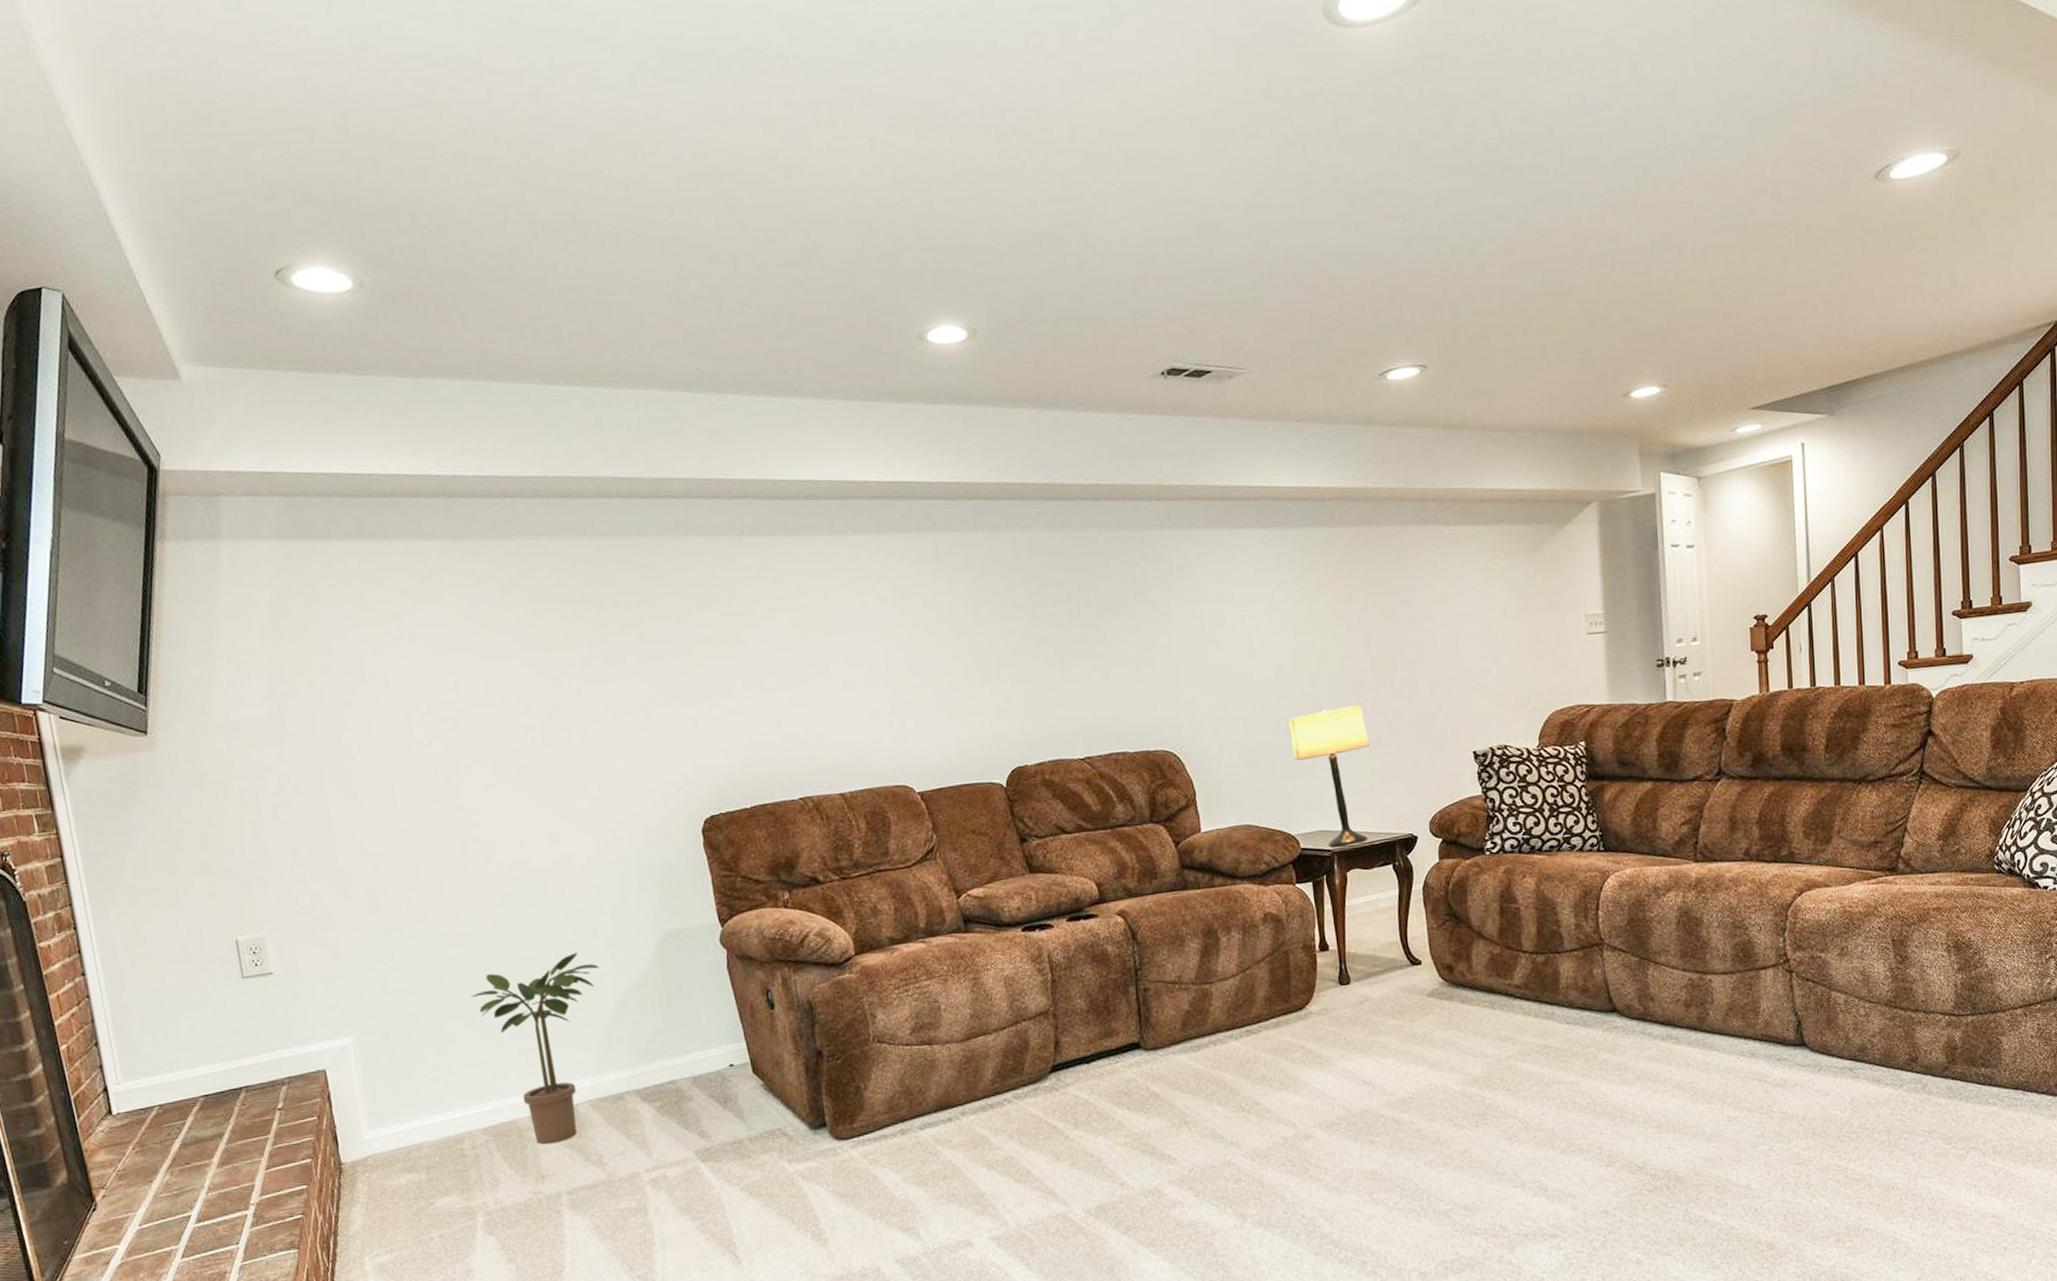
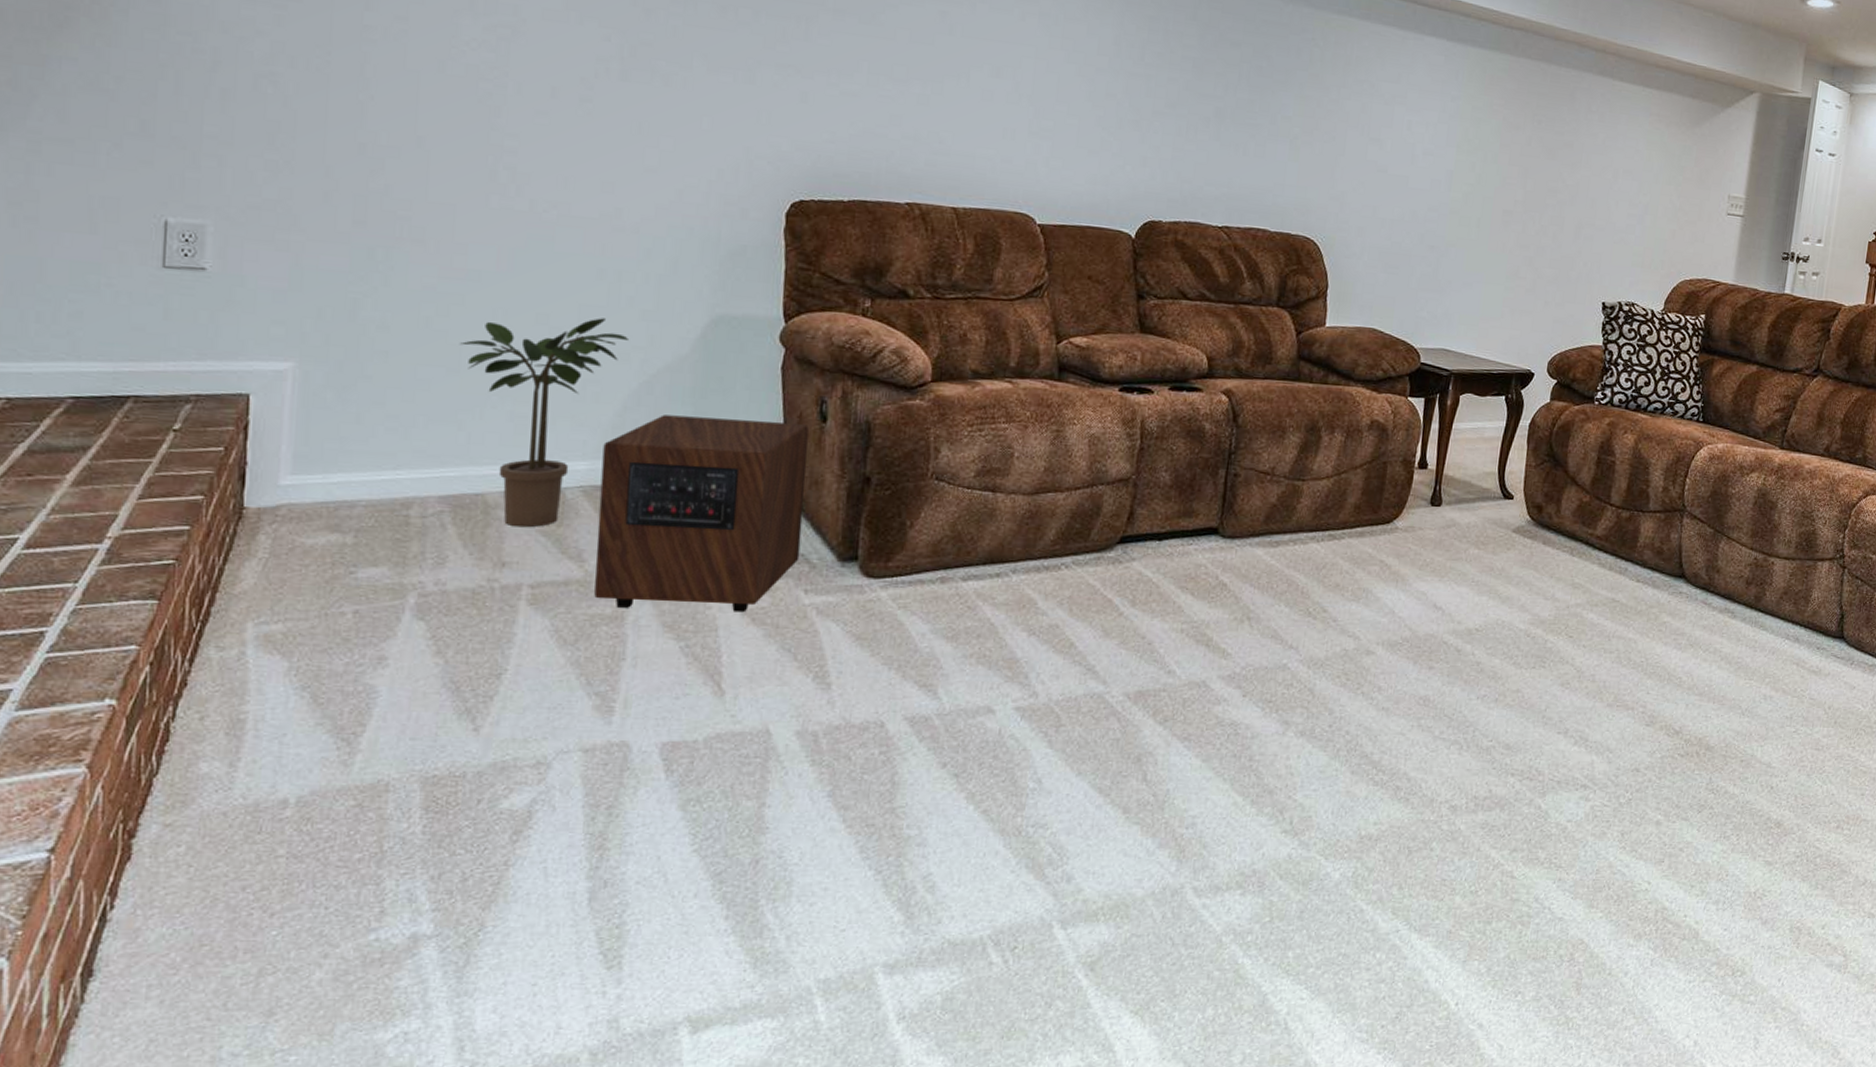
subwoofer: none [598,1013,778,1200] -> present [594,414,809,613]
table lamp: present [1288,705,1370,848] -> none [1432,230,1508,370]

